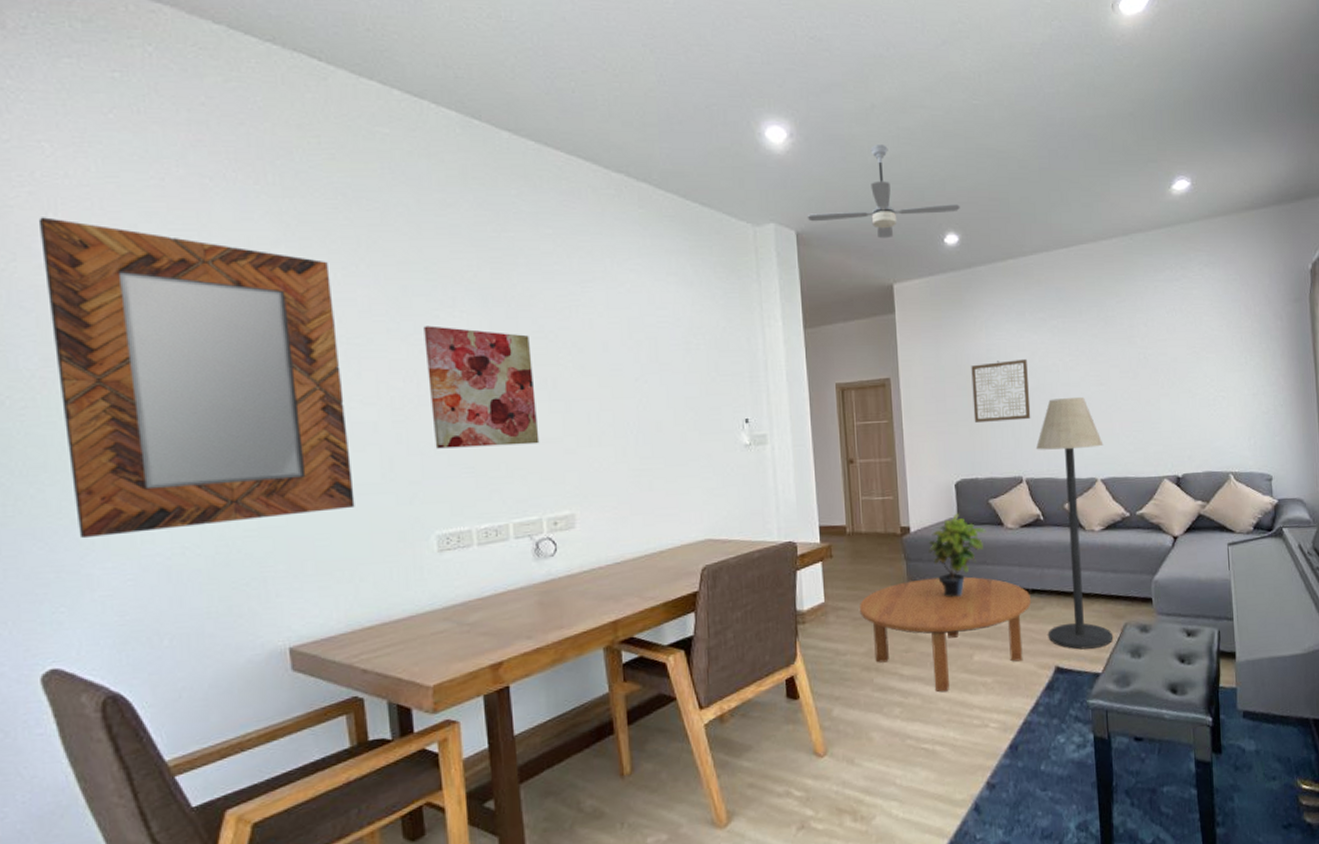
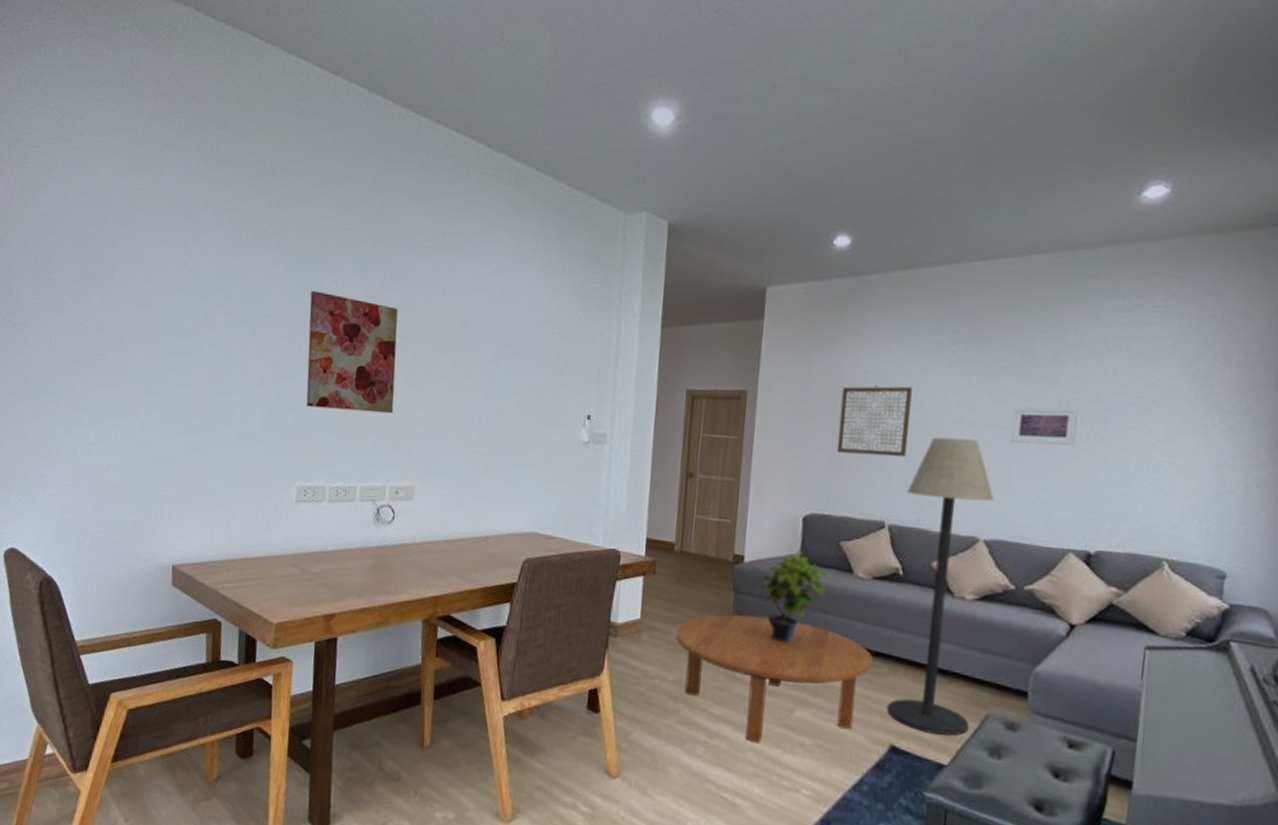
home mirror: present [38,217,355,539] -> none [41,173,244,451]
ceiling fan: present [807,145,960,239] -> none [682,130,859,236]
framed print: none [1106,362,1155,395] -> present [1009,407,1079,446]

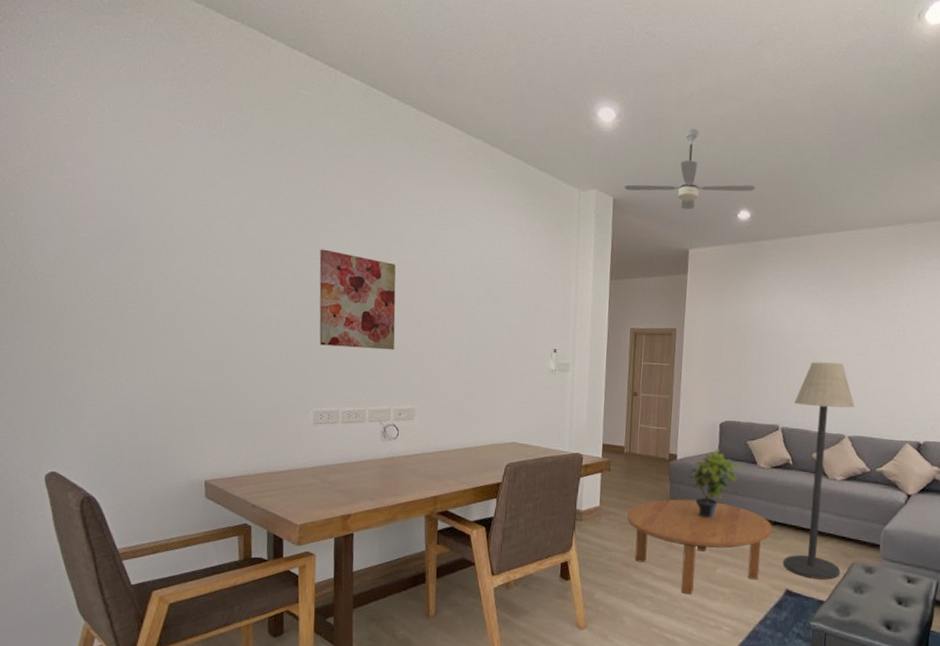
ceiling fan: none [682,130,859,236] -> present [624,128,755,210]
wall art: present [836,385,912,457] -> none [743,324,796,377]
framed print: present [1009,407,1079,446] -> none [865,338,911,366]

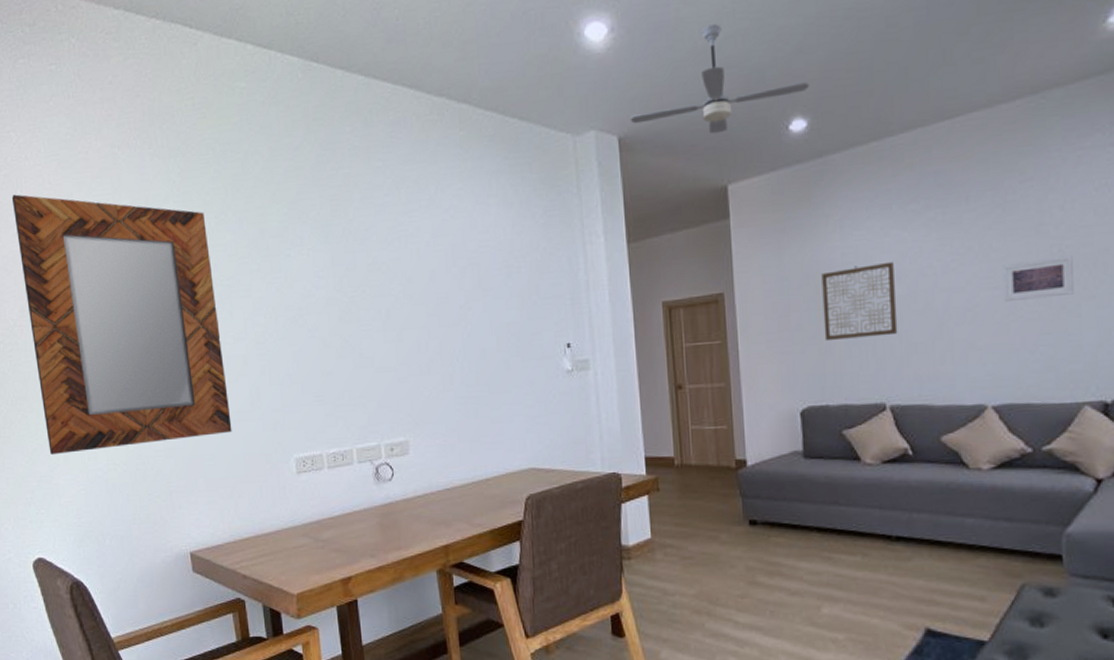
home mirror: none [69,143,259,383] -> present [11,194,232,455]
wall art: present [319,249,396,350] -> none [278,264,376,379]
coffee table: present [627,499,772,595] -> none [689,517,894,645]
potted plant: present [690,448,741,518] -> none [768,445,839,540]
wall art: none [743,324,796,377] -> present [821,261,898,340]
floor lamp: present [783,362,855,580] -> none [903,304,1006,611]
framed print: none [865,338,911,366] -> present [1002,256,1074,301]

